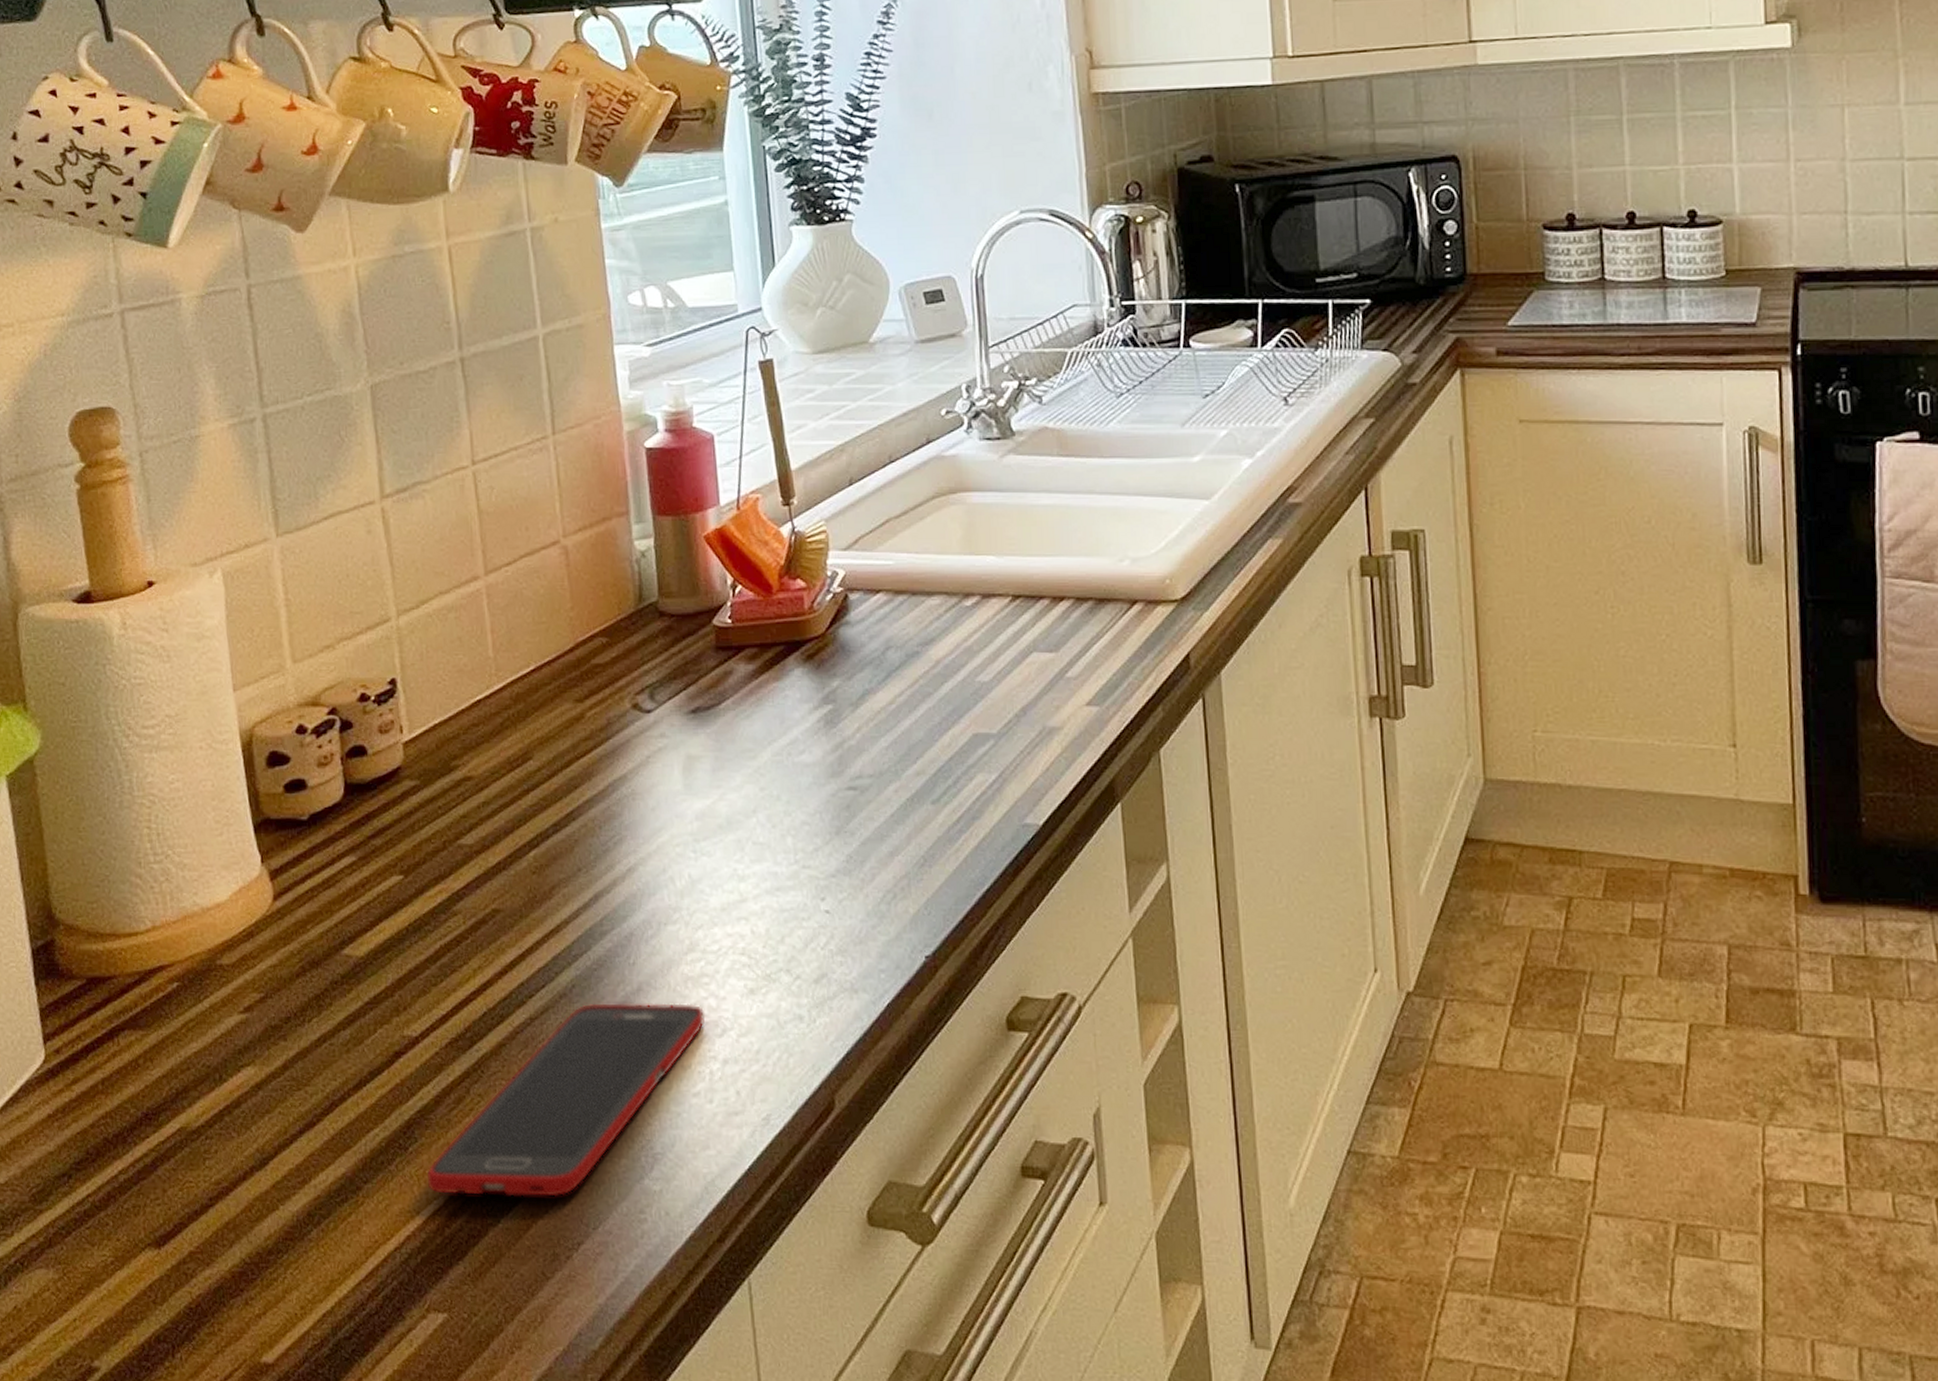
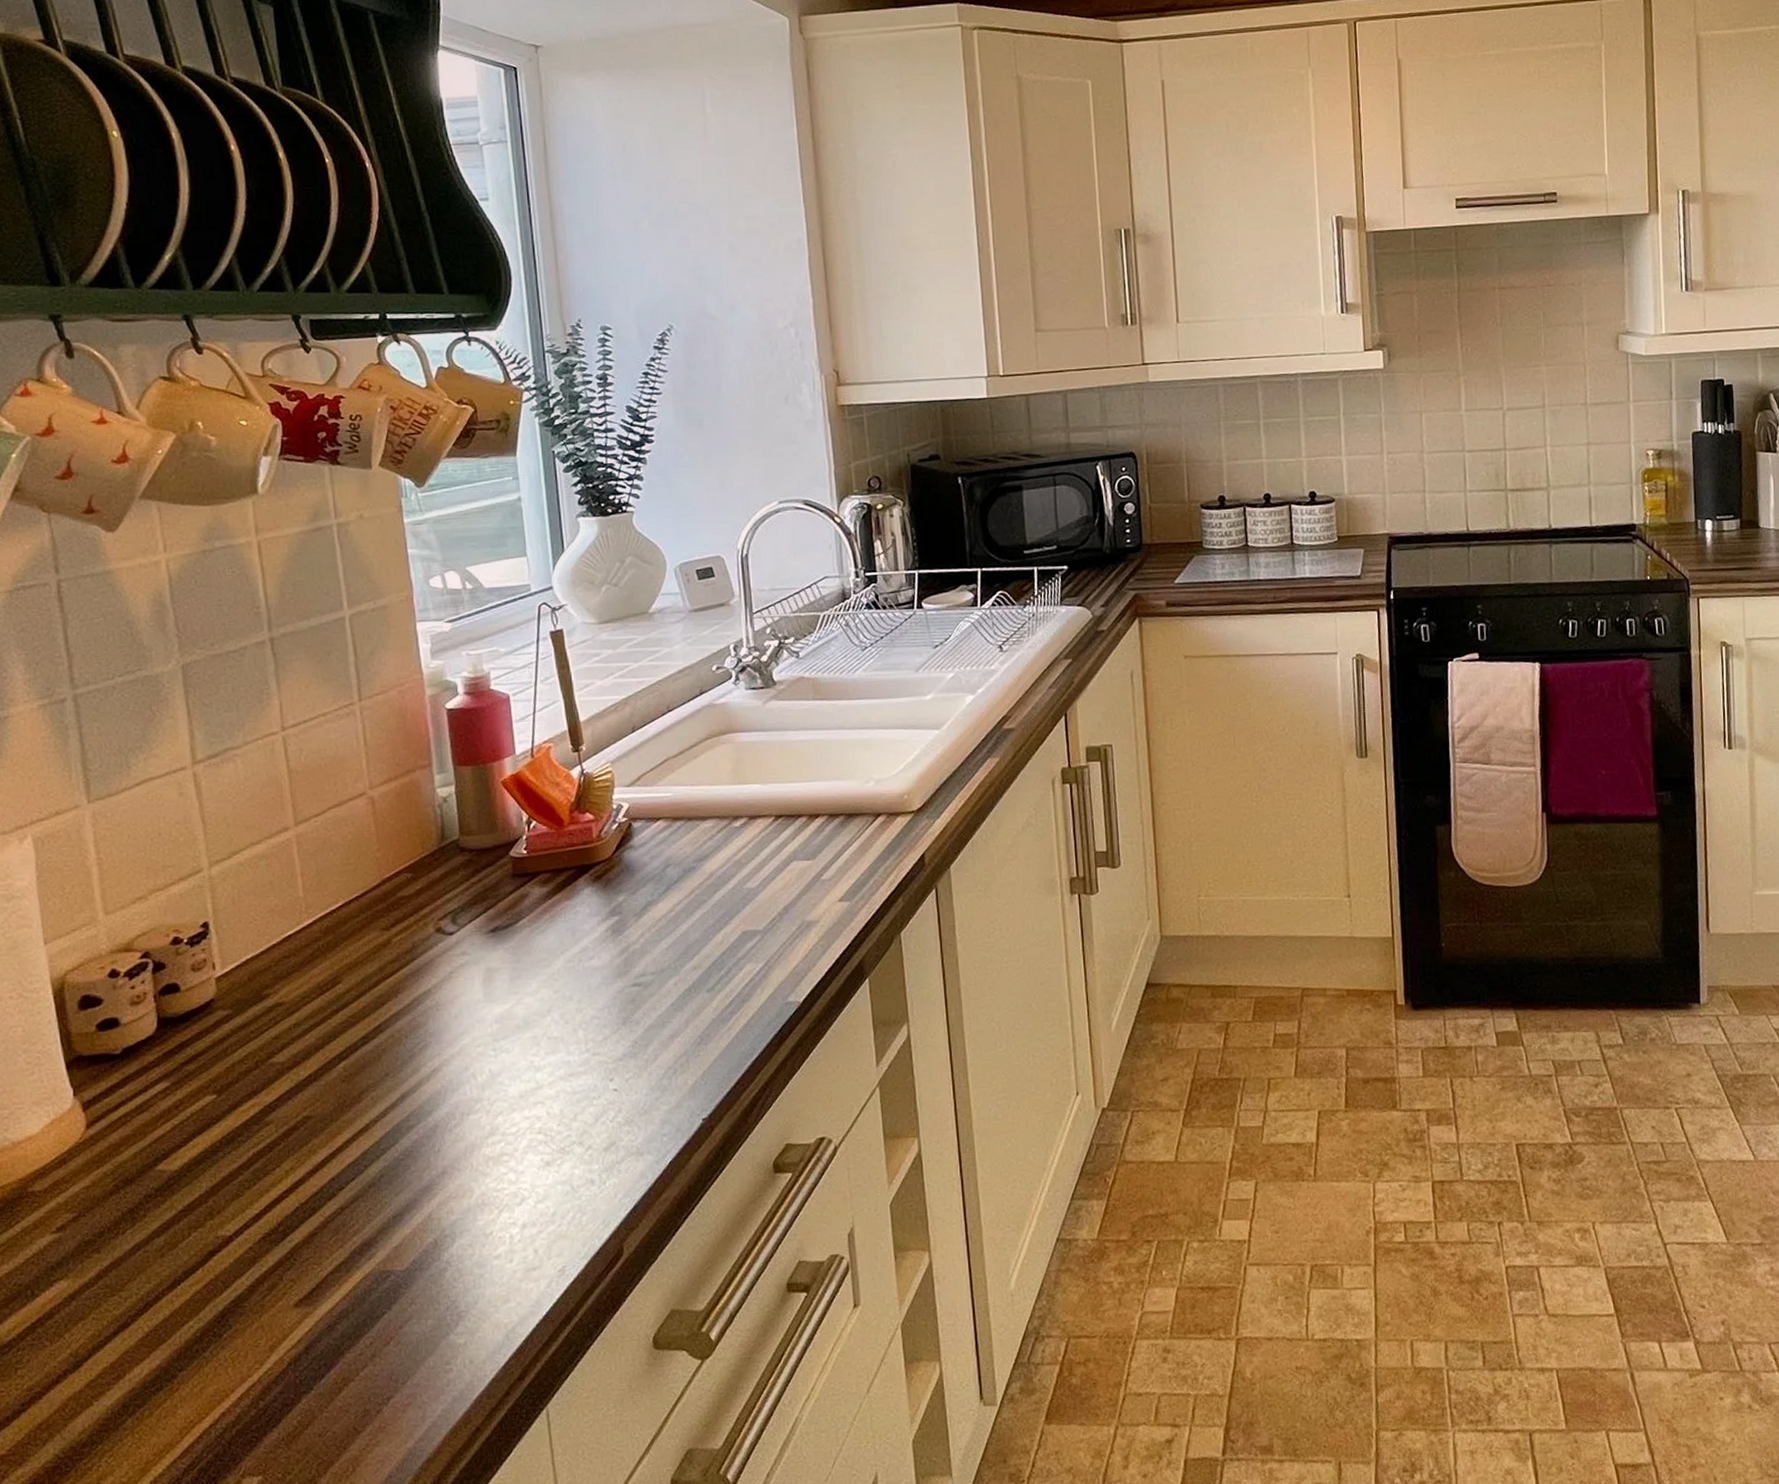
cell phone: present [426,1003,705,1197] -> none [241,1180,505,1372]

